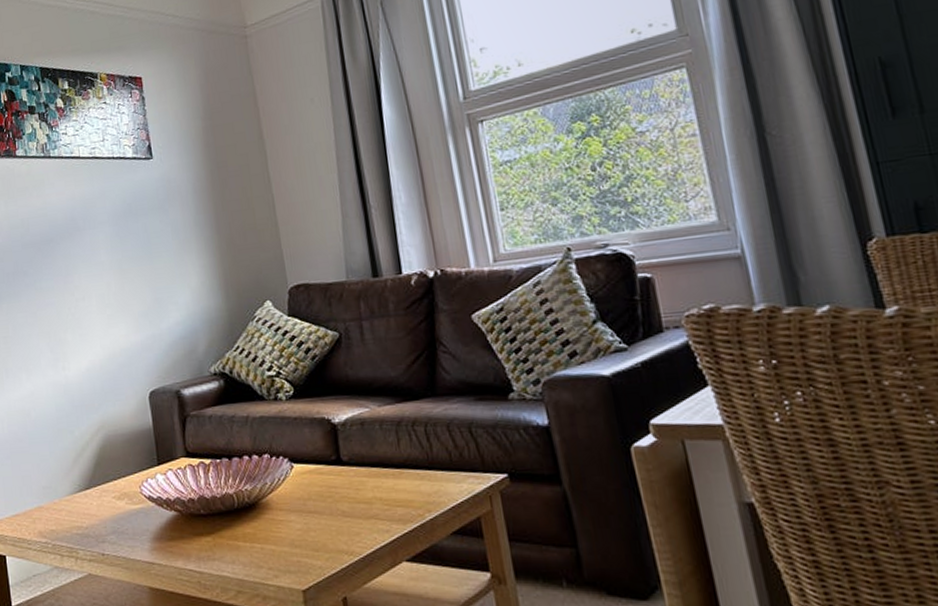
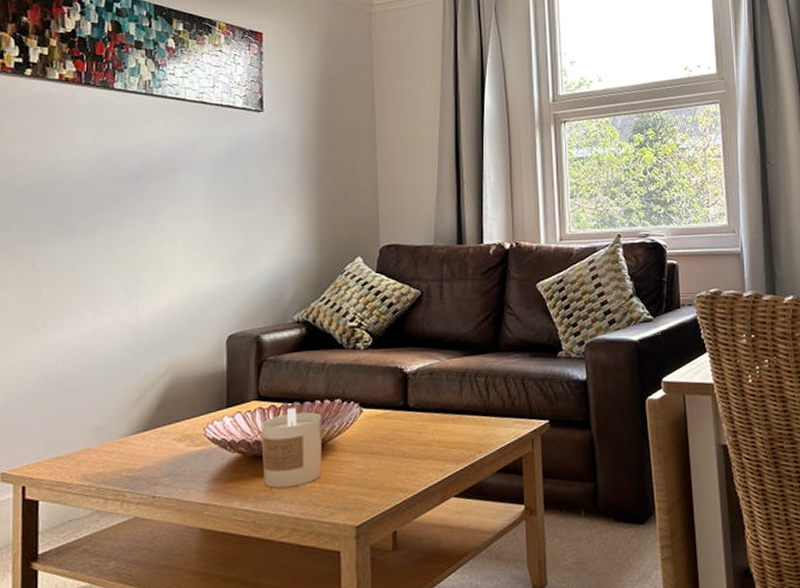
candle: none [192,464,259,548] -> present [260,407,322,488]

